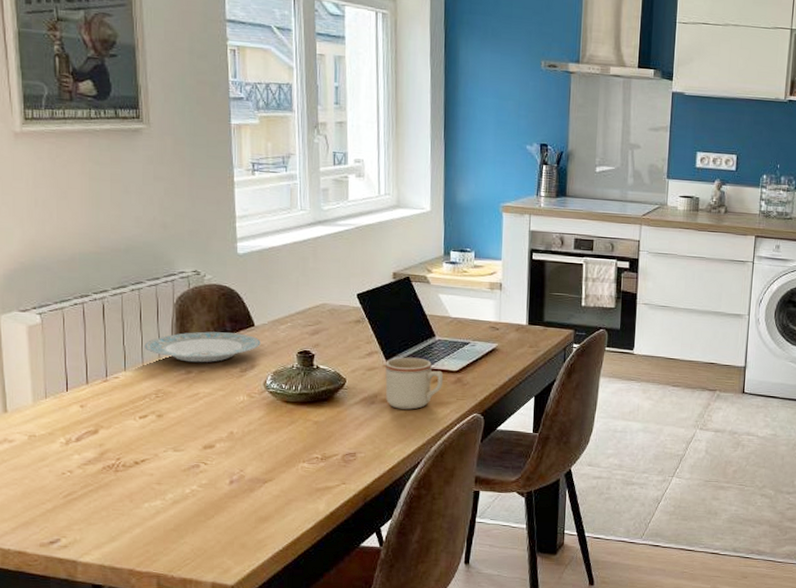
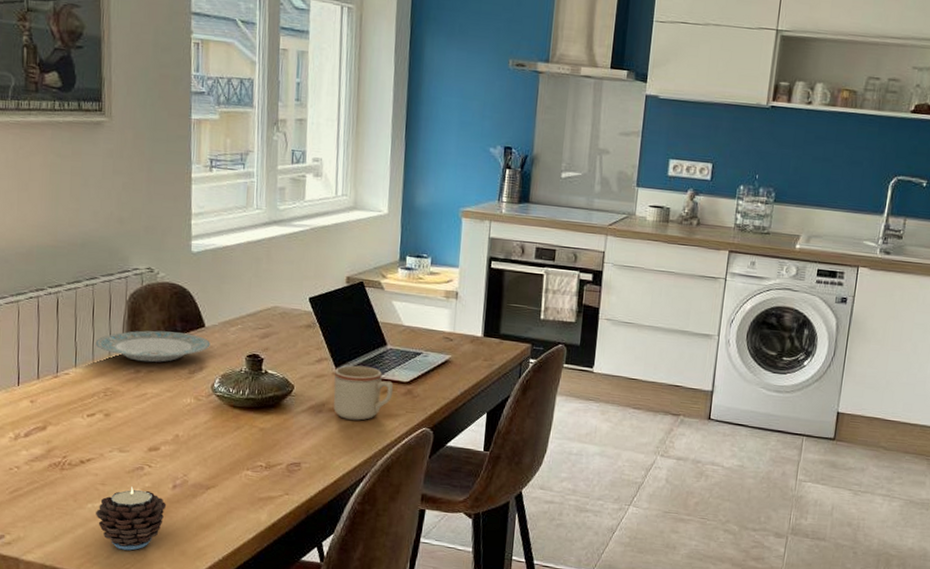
candle: none [153,484,225,546] -> present [96,486,167,551]

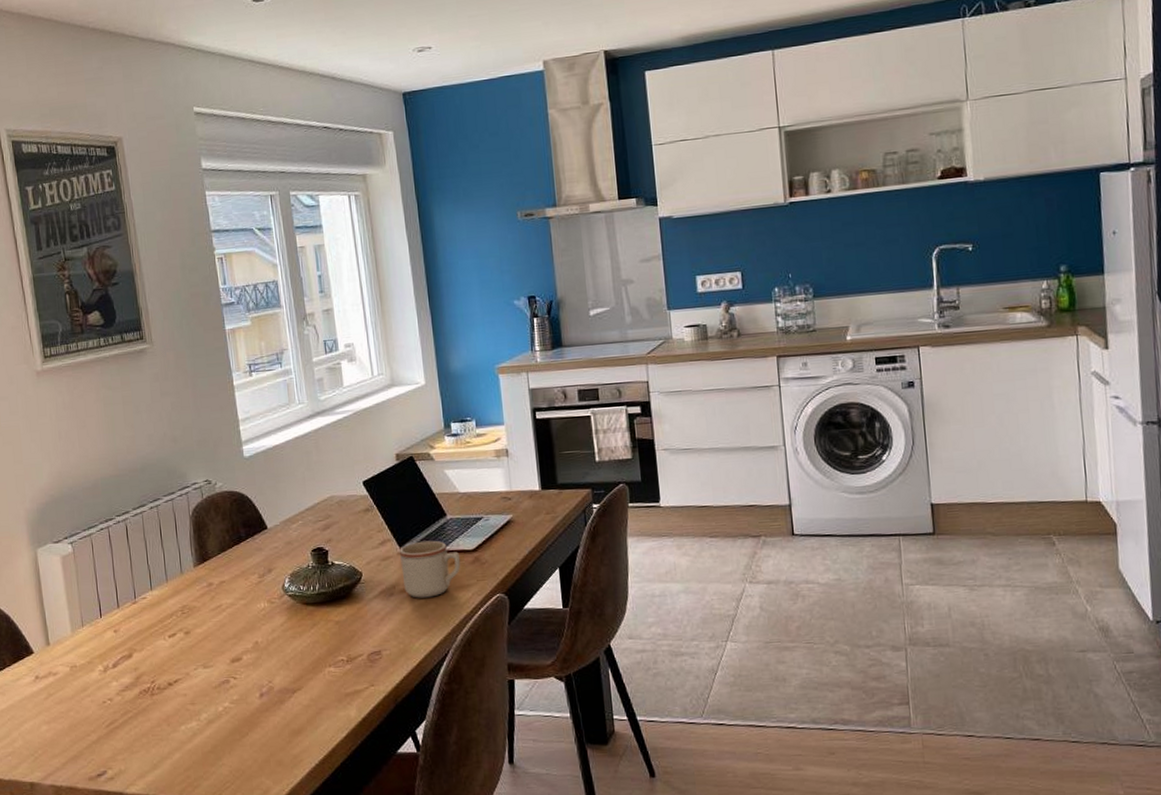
plate: present [95,330,211,363] -> none [166,538,275,574]
candle: present [96,486,167,551] -> none [190,701,257,769]

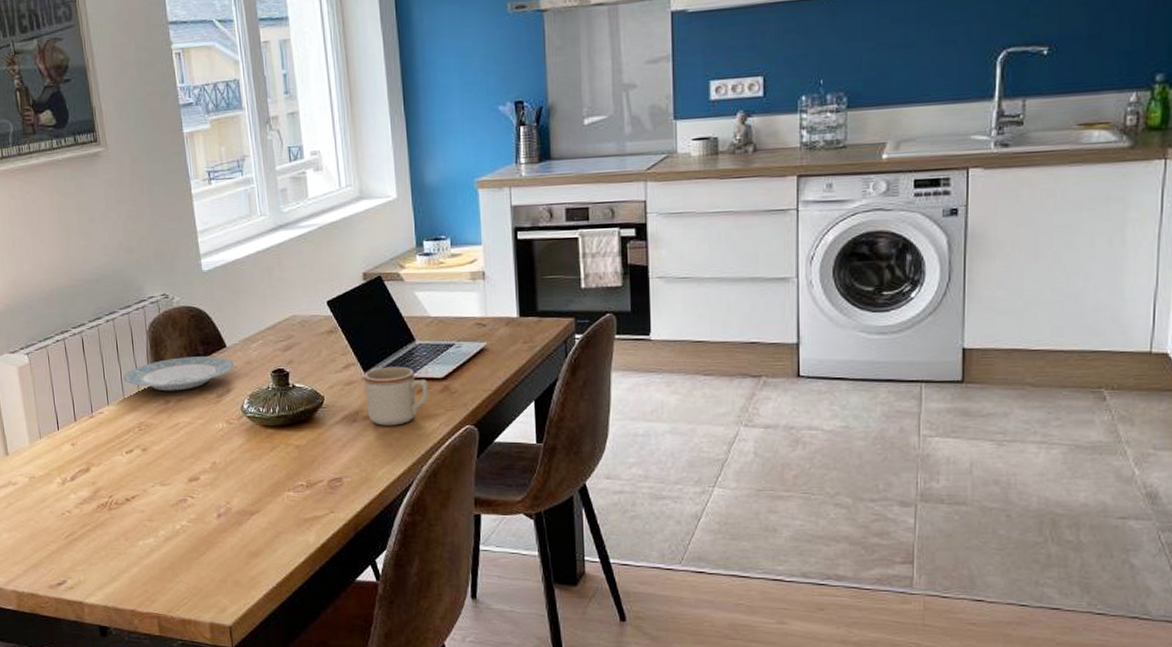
plate: none [166,538,275,574] -> present [123,356,234,392]

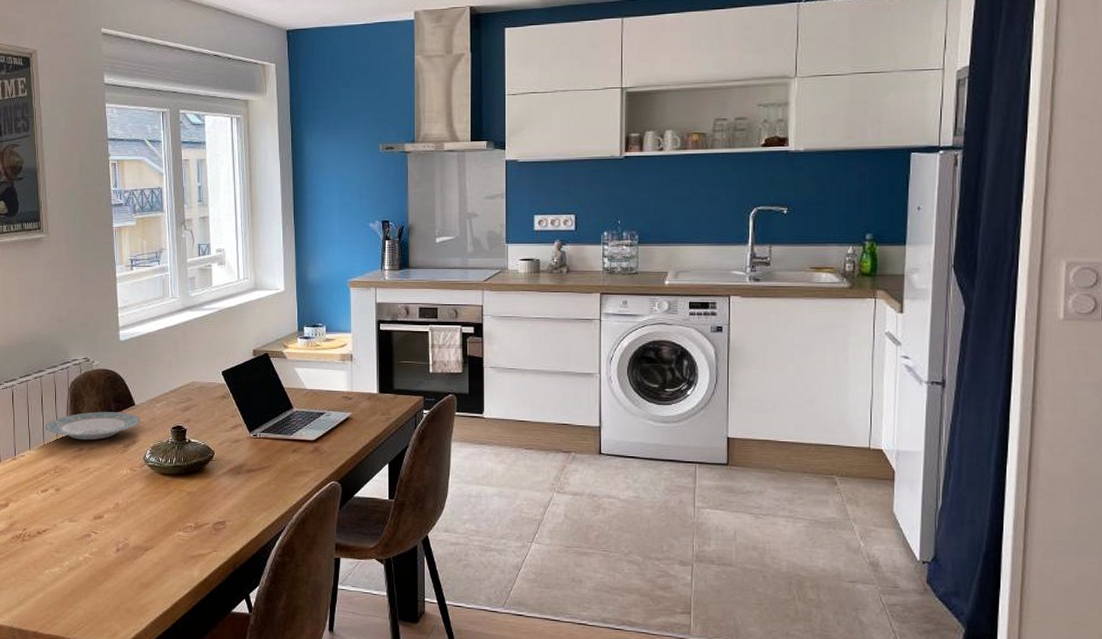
mug: present [364,366,429,426] -> none [249,428,302,479]

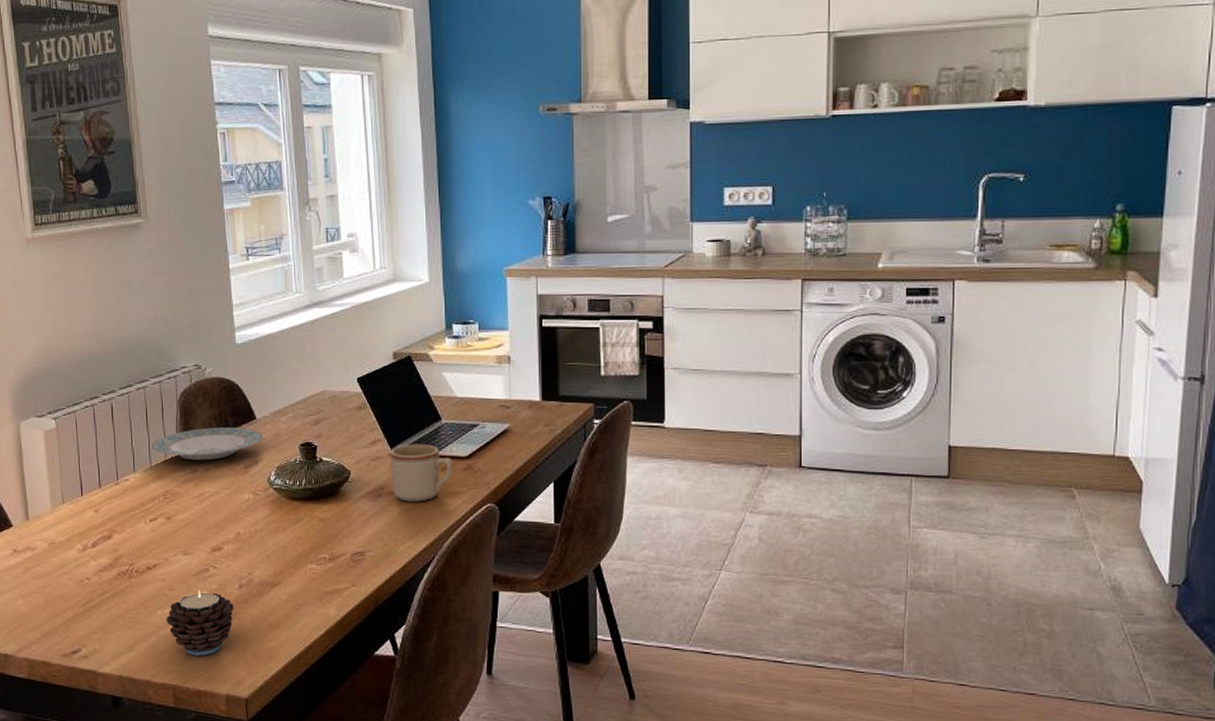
candle: none [53,552,112,611] -> present [166,589,235,656]
mug: none [249,428,302,479] -> present [391,444,453,502]

